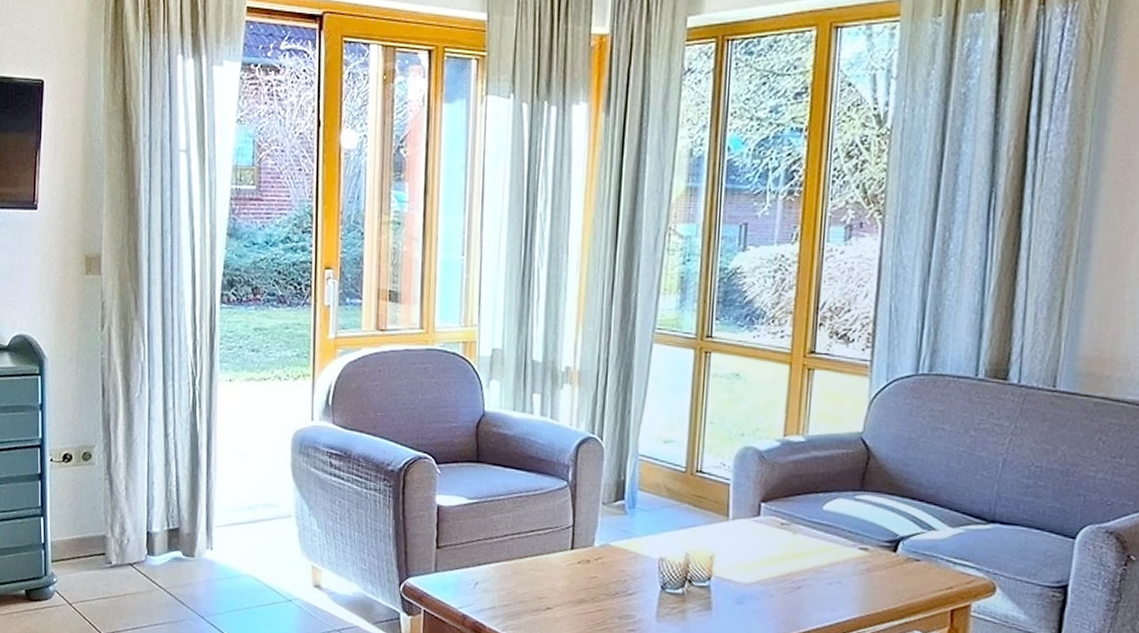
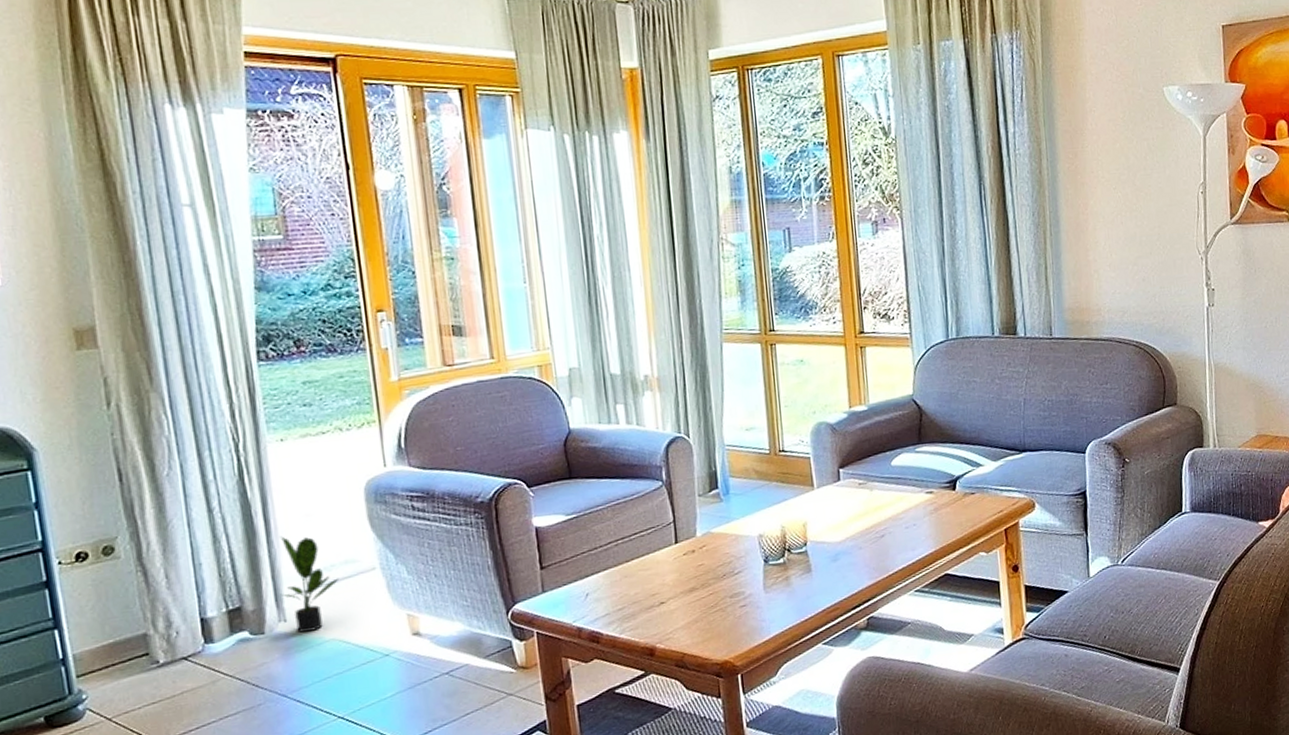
potted plant: none [210,470,260,564] -> present [279,536,340,633]

